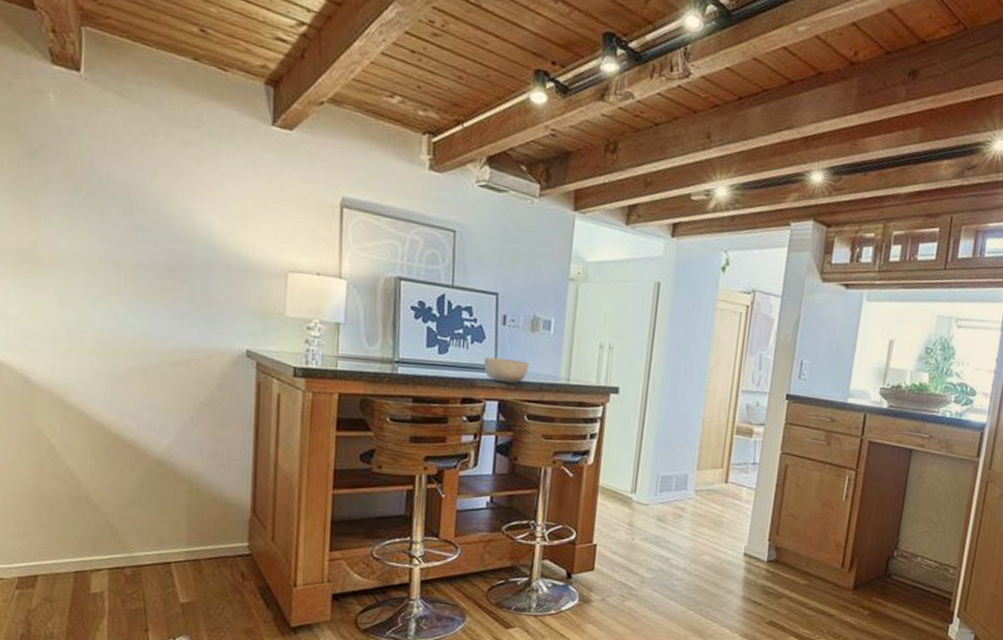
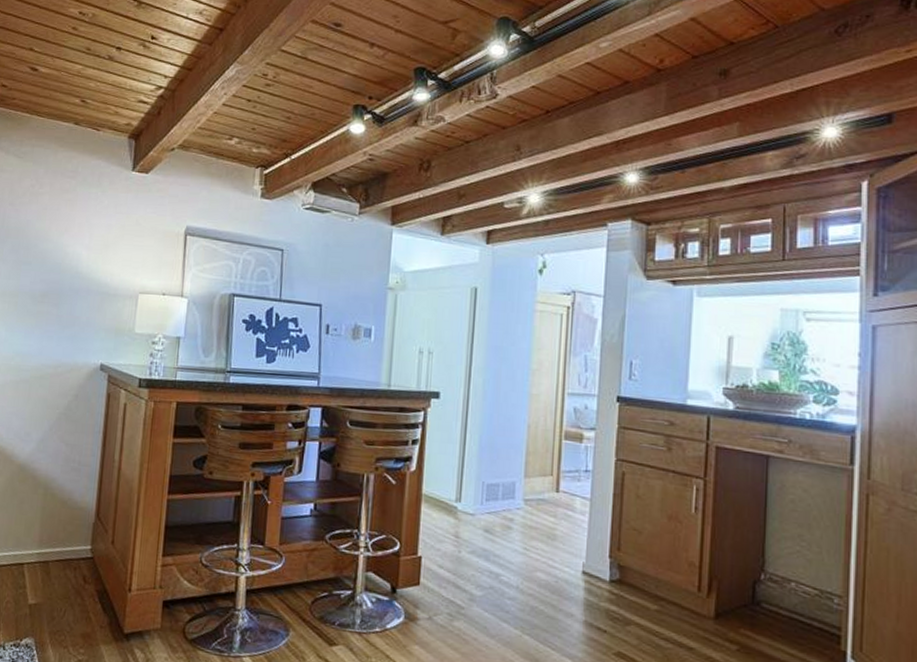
bowl: present [484,357,529,386] -> none [308,365,351,392]

